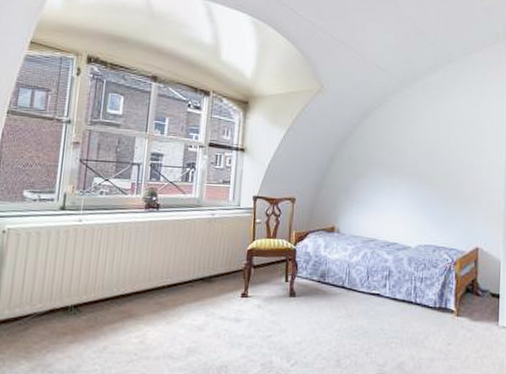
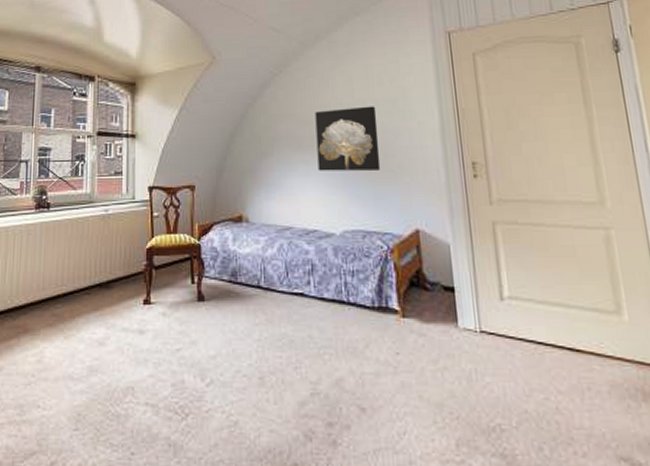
wall art: none [403,142,457,197] -> present [315,106,381,171]

